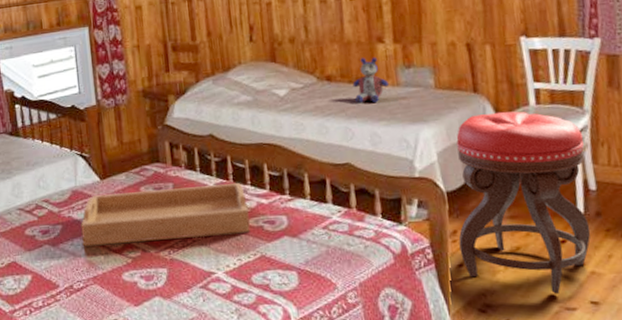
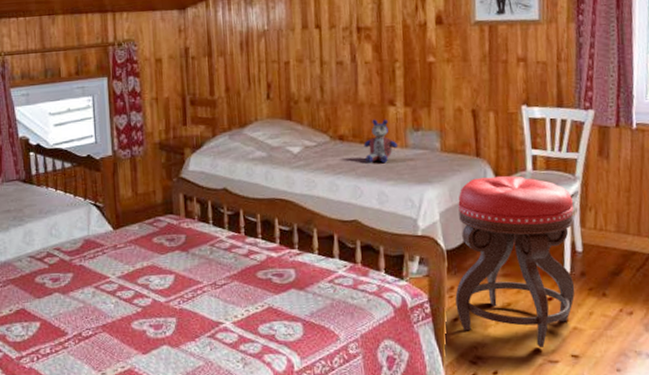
serving tray: present [81,183,251,247] -> none [92,236,260,295]

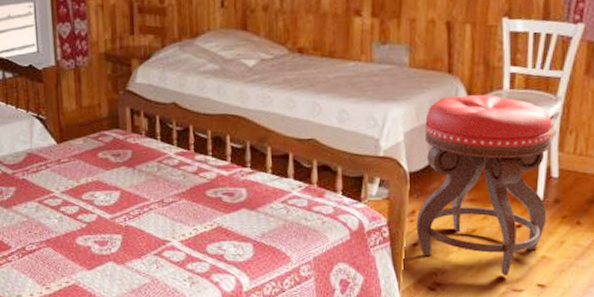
stuffed bear: present [363,119,398,164] -> none [324,31,363,79]

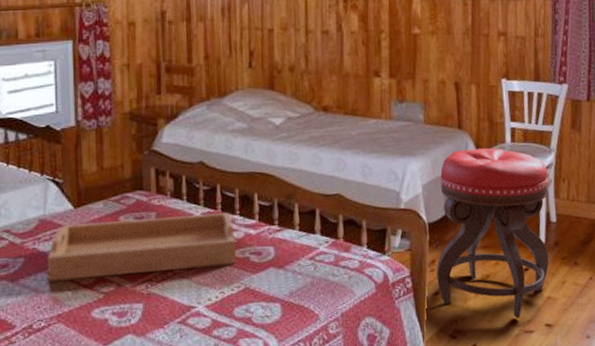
serving tray: none [35,153,209,210] -> present [47,213,237,282]

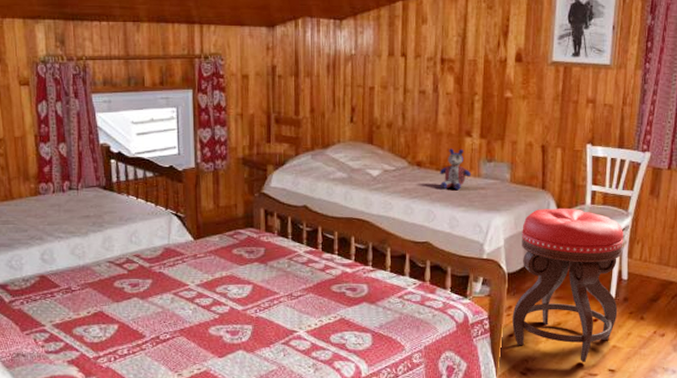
serving tray: present [47,213,237,282] -> none [171,252,334,301]
stuffed bear: none [348,90,383,136] -> present [439,148,472,191]

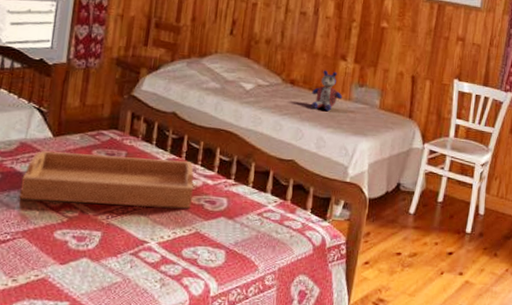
serving tray: none [171,252,334,301] -> present [19,151,194,209]
stool: present [512,208,624,362] -> none [369,137,484,296]

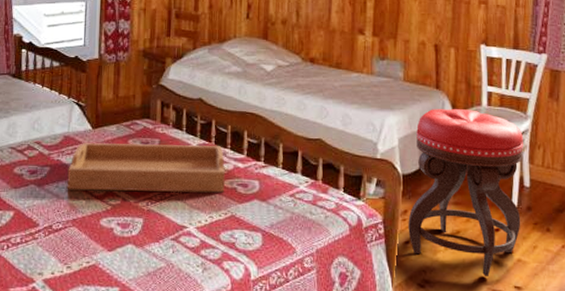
stuffed bear: present [311,70,343,112] -> none [332,46,365,88]
stool: none [369,137,484,296] -> present [408,108,524,276]

